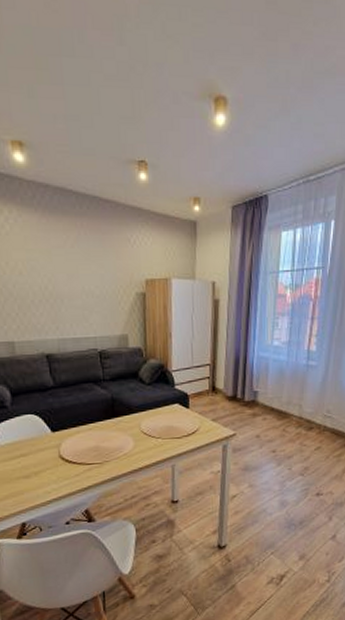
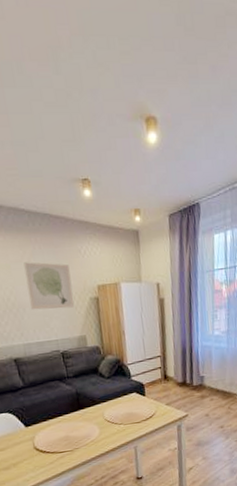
wall art: none [66,248,119,303] -> present [23,262,75,310]

